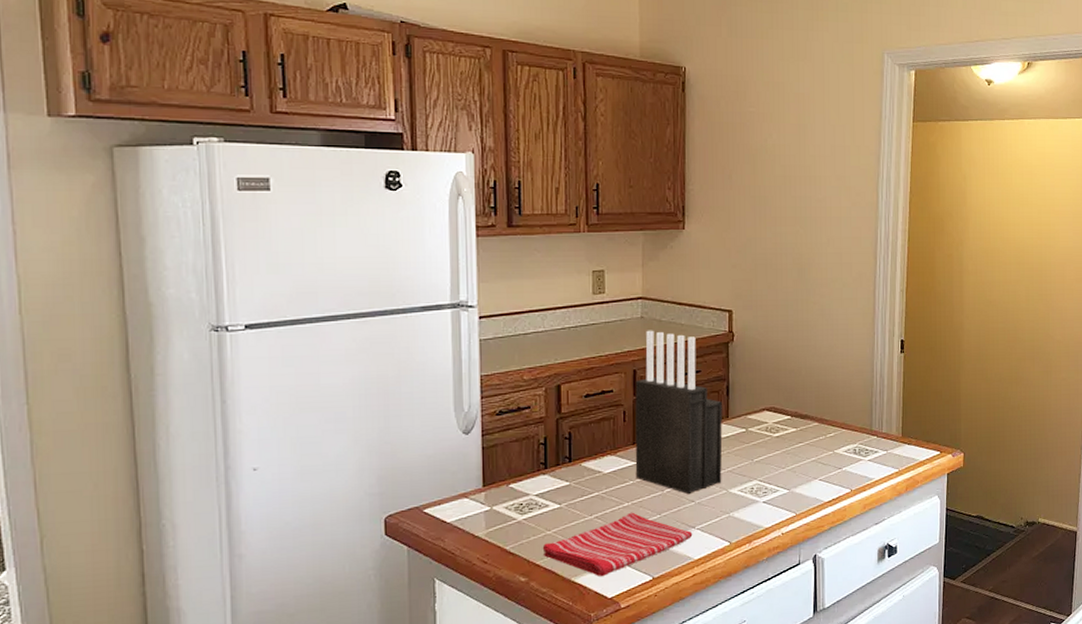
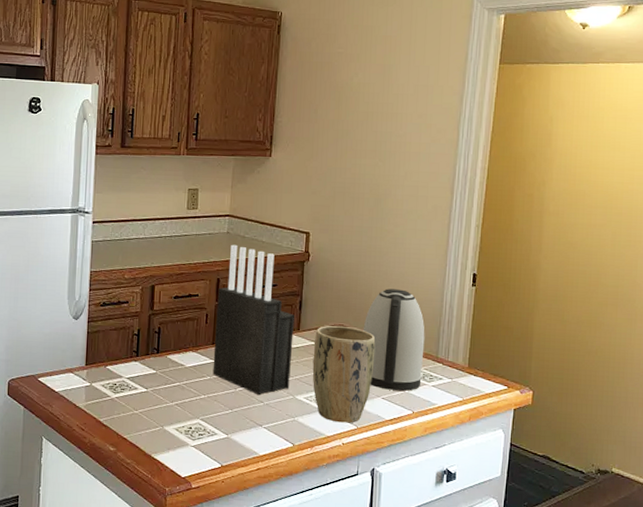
dish towel: present [542,512,693,578] -> none [129,404,260,458]
plant pot: none [745,408,809,512] -> present [312,325,376,423]
kettle: none [795,363,858,470] -> present [363,288,425,391]

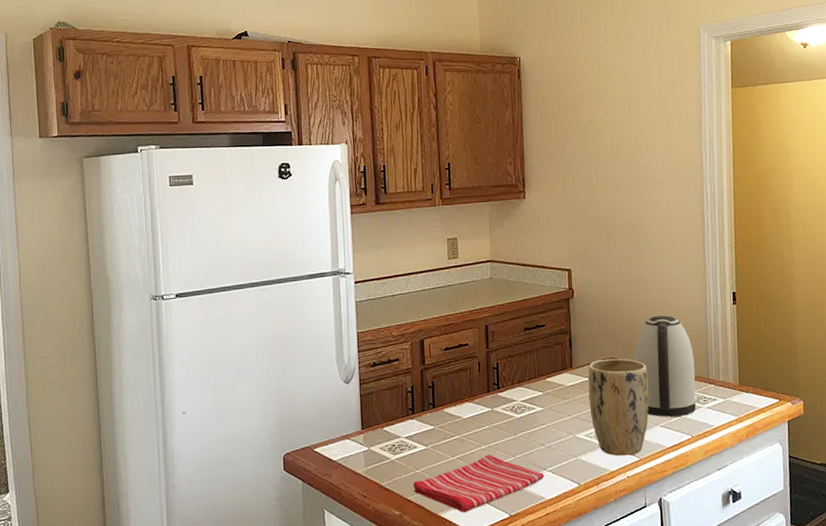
dish towel: none [129,404,260,458] -> present [412,454,545,513]
knife block: present [212,244,294,396] -> none [487,289,569,439]

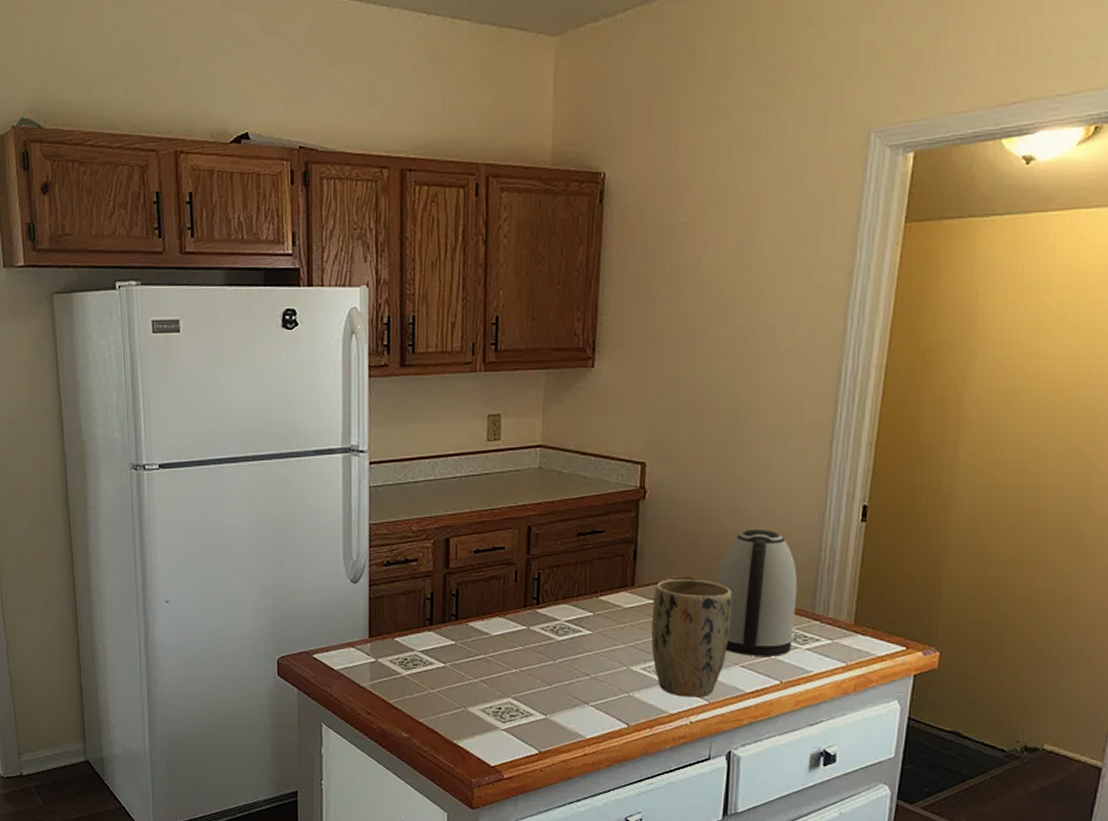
dish towel: present [412,454,545,513] -> none [425,679,586,744]

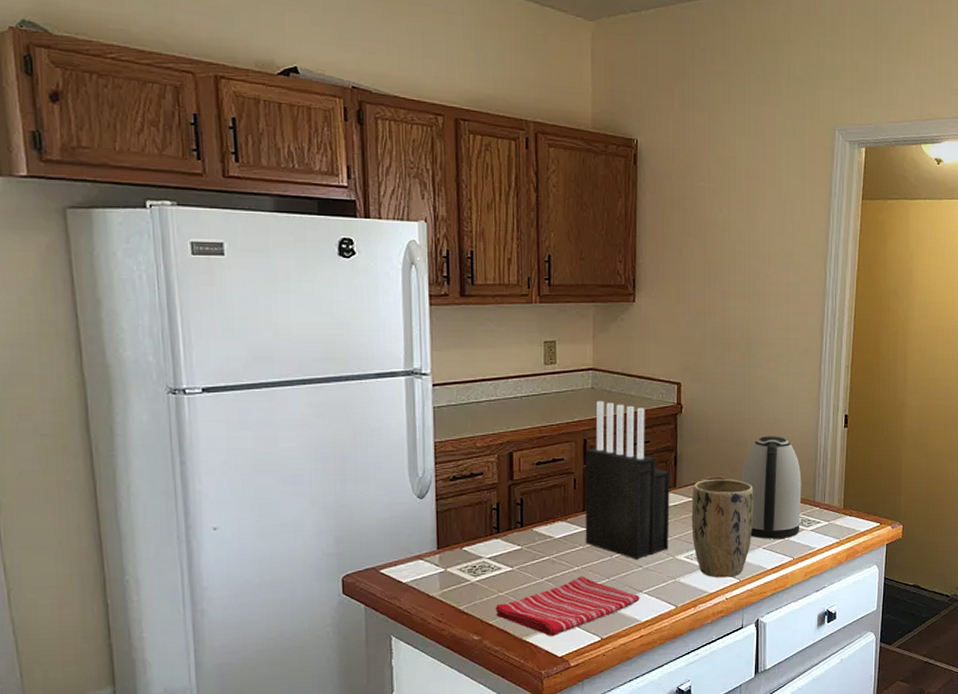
dish towel: none [425,679,586,744] -> present [495,576,640,637]
knife block: none [525,482,627,668] -> present [585,400,670,560]

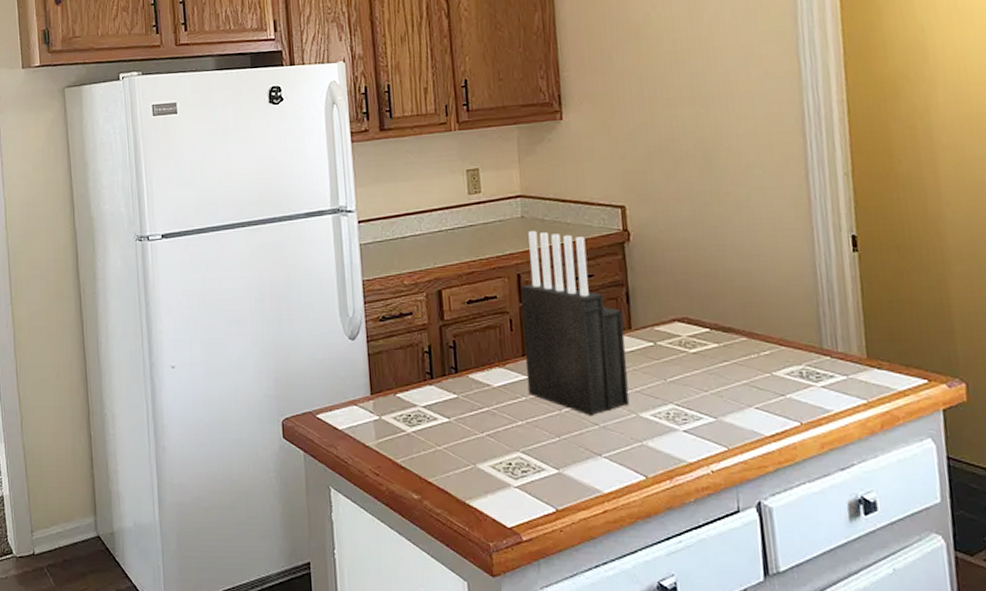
dish towel: present [495,576,640,637] -> none [433,432,600,503]
plant pot: present [691,478,754,578] -> none [652,318,738,444]
kettle: present [741,436,802,539] -> none [714,265,806,396]

